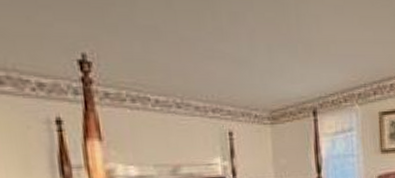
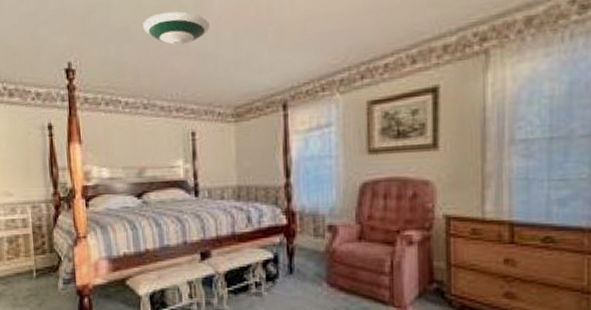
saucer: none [173,17,244,50] -> present [143,11,210,46]

